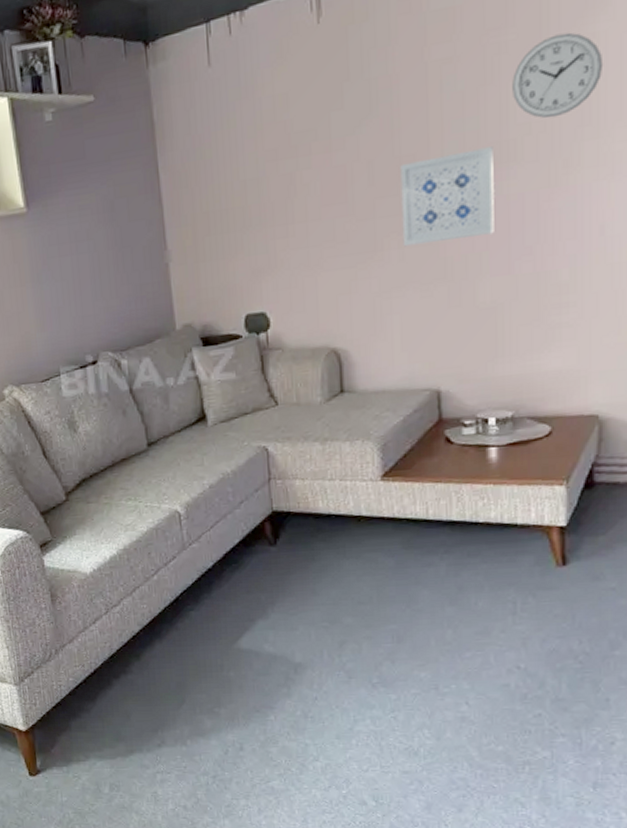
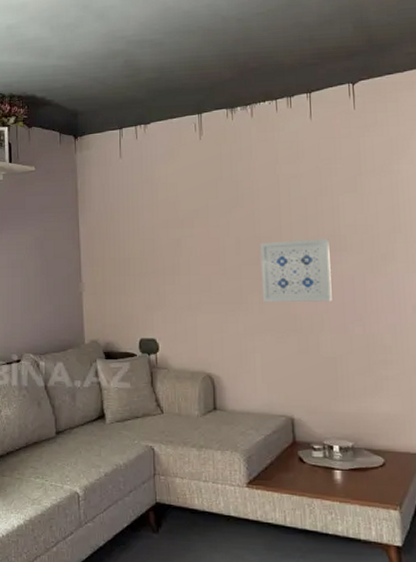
wall clock: present [512,32,604,119] -> none [341,168,407,224]

